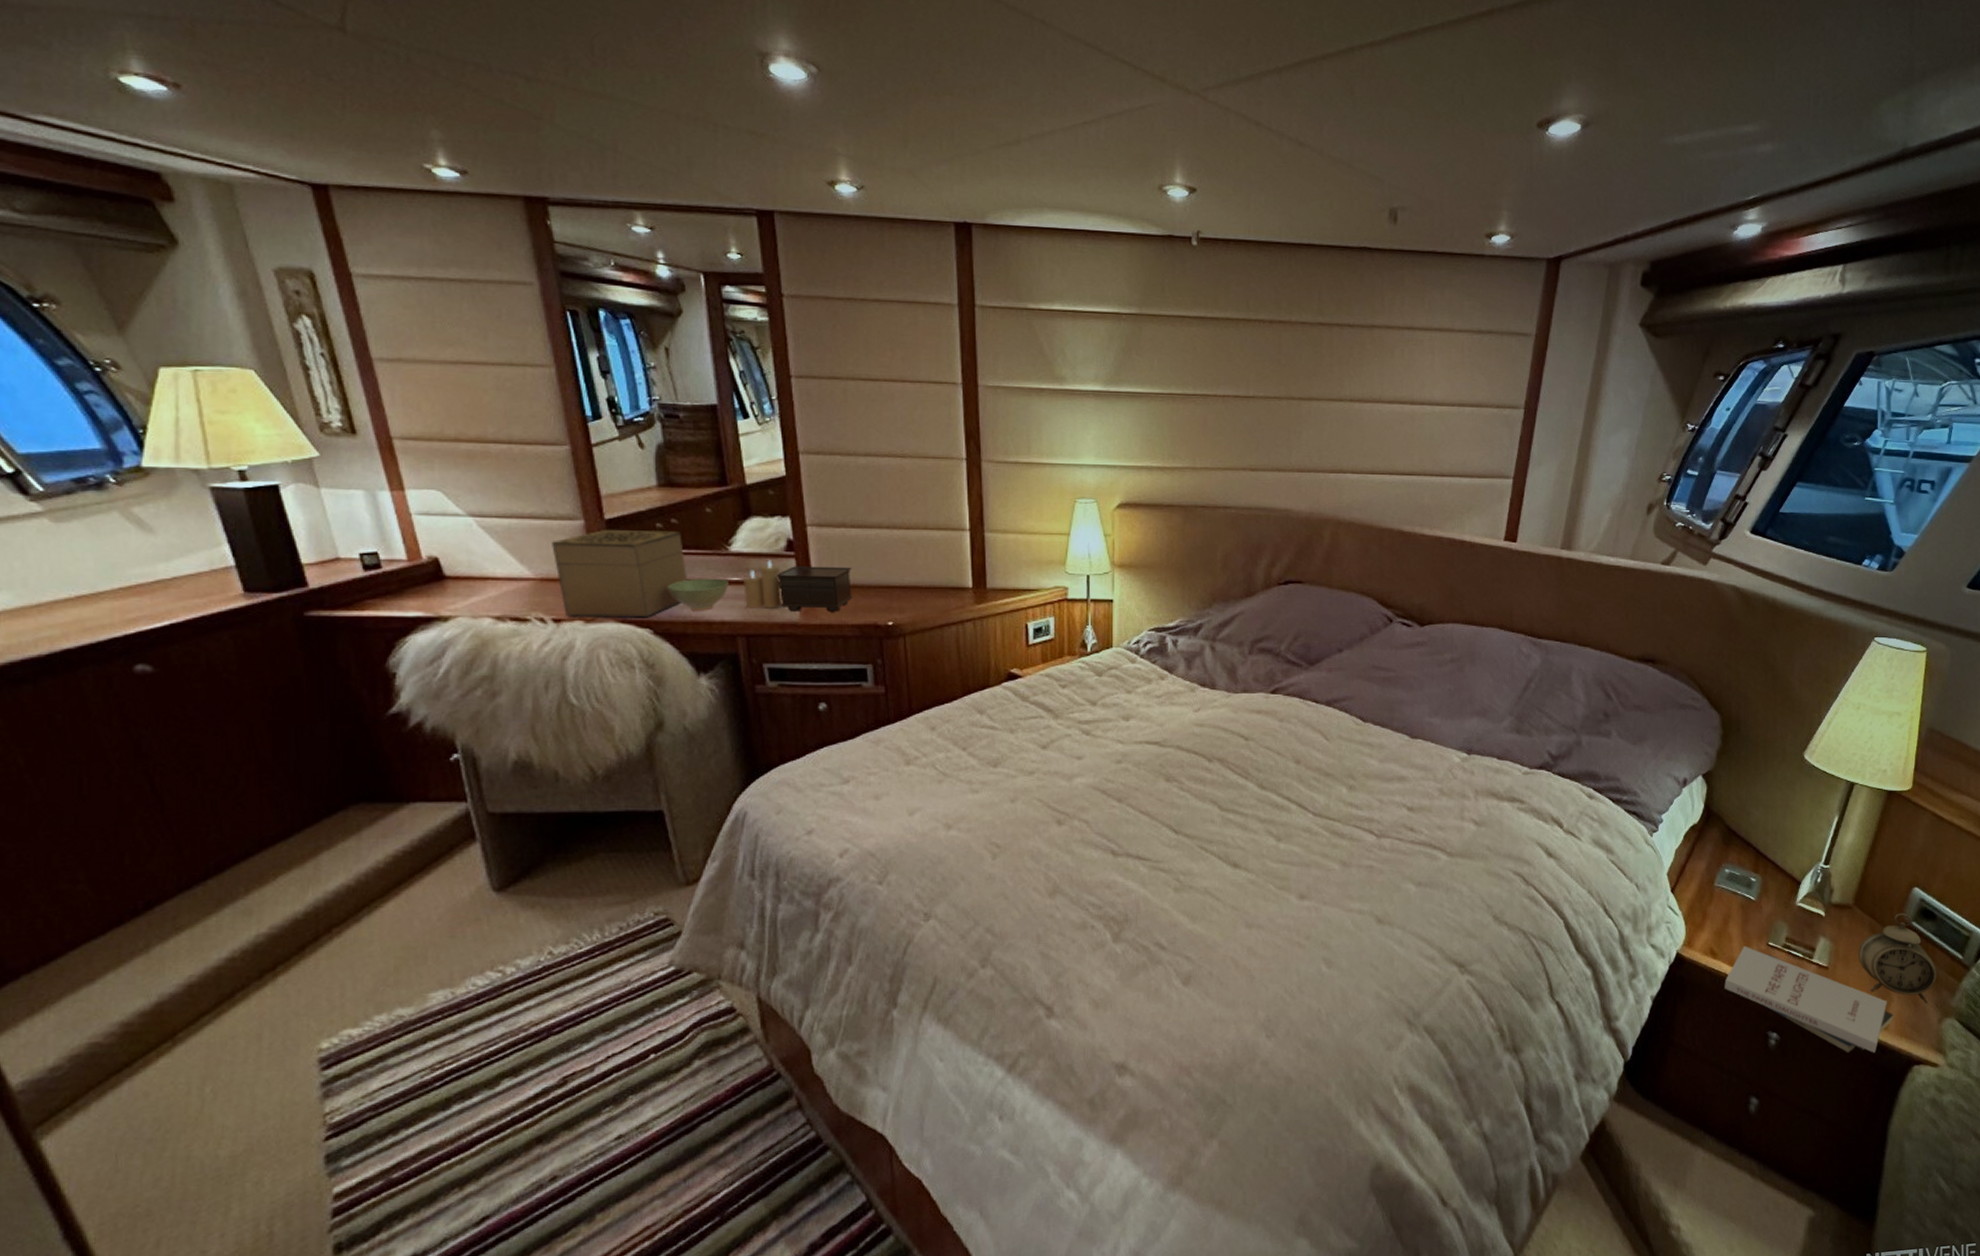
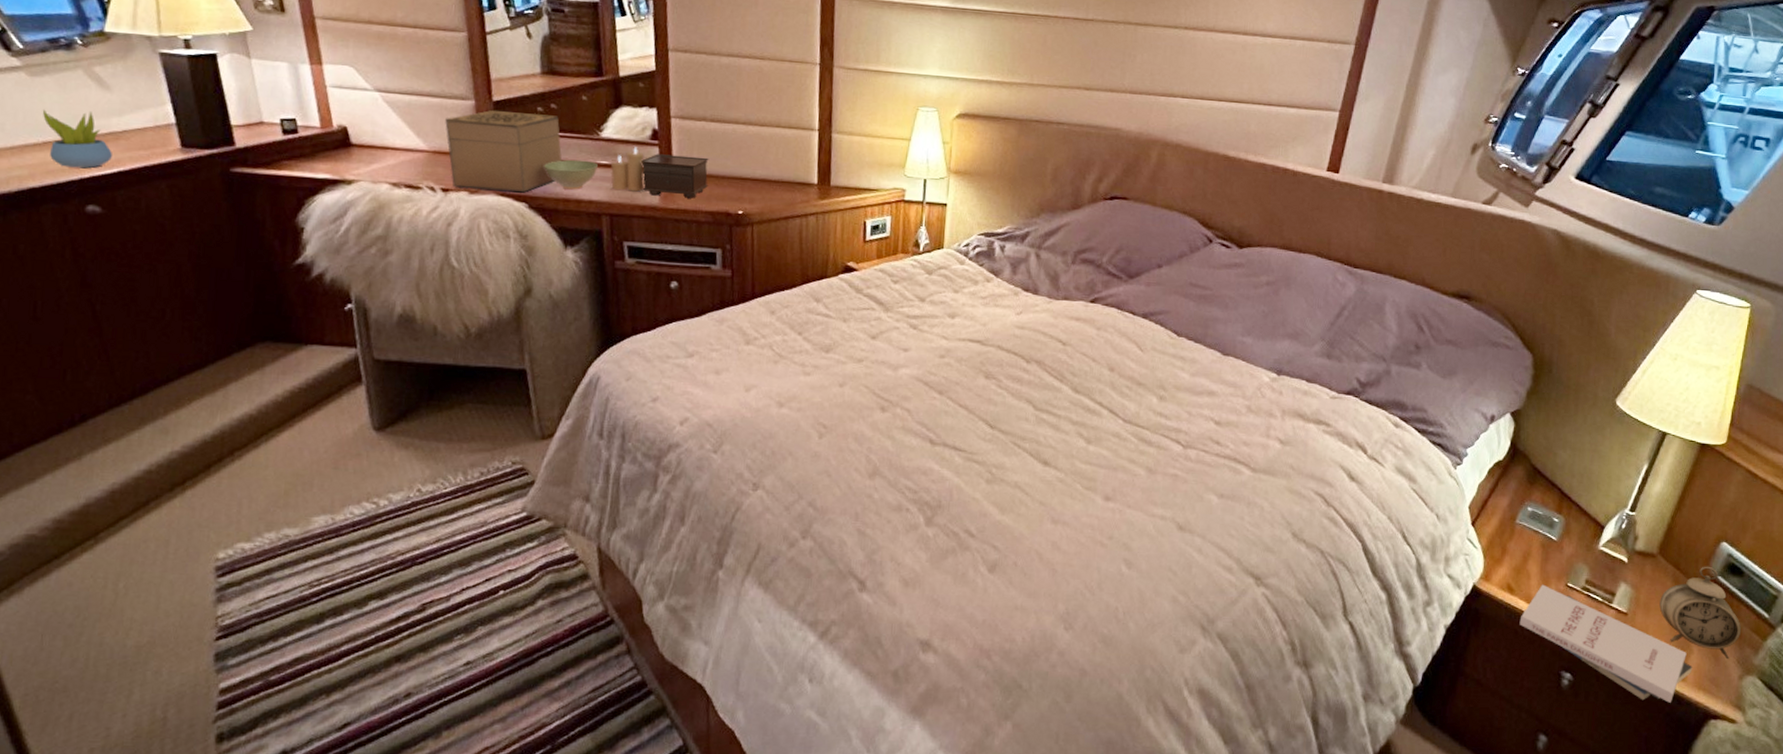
succulent plant: none [74,558,161,623] -> present [43,109,112,169]

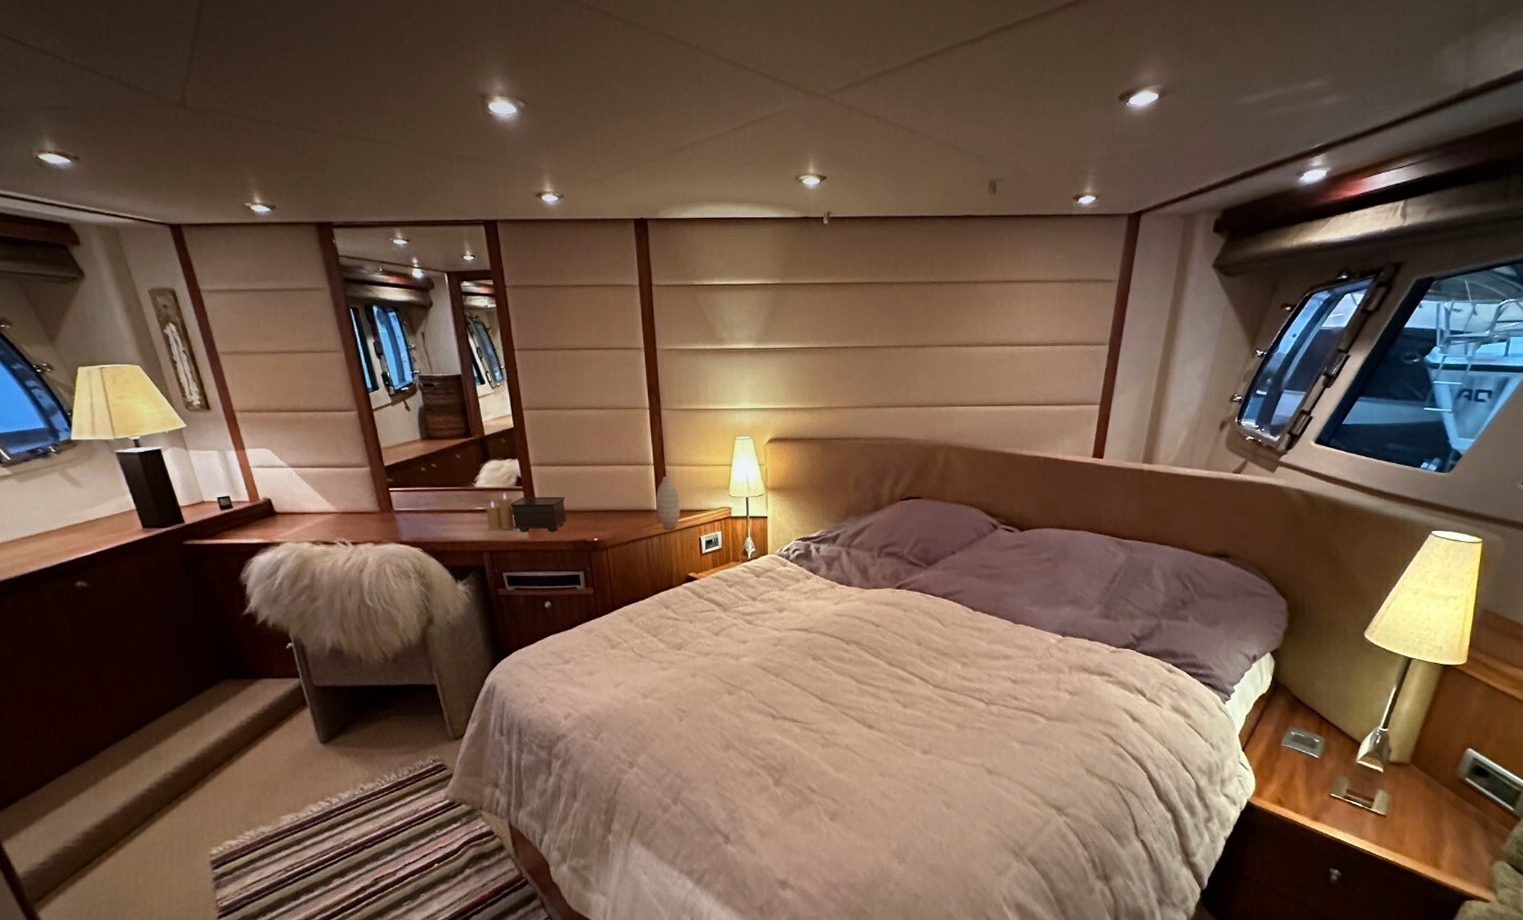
succulent plant: present [43,109,112,169] -> none [33,506,90,553]
decorative box: present [445,109,563,193] -> none [348,473,446,541]
bowl: present [543,159,598,190] -> none [431,508,475,534]
vase: none [816,146,846,209] -> present [656,477,681,529]
books: present [1519,584,1693,703] -> none [1290,796,1447,889]
alarm clock: present [1659,566,1741,659] -> none [1414,770,1489,848]

